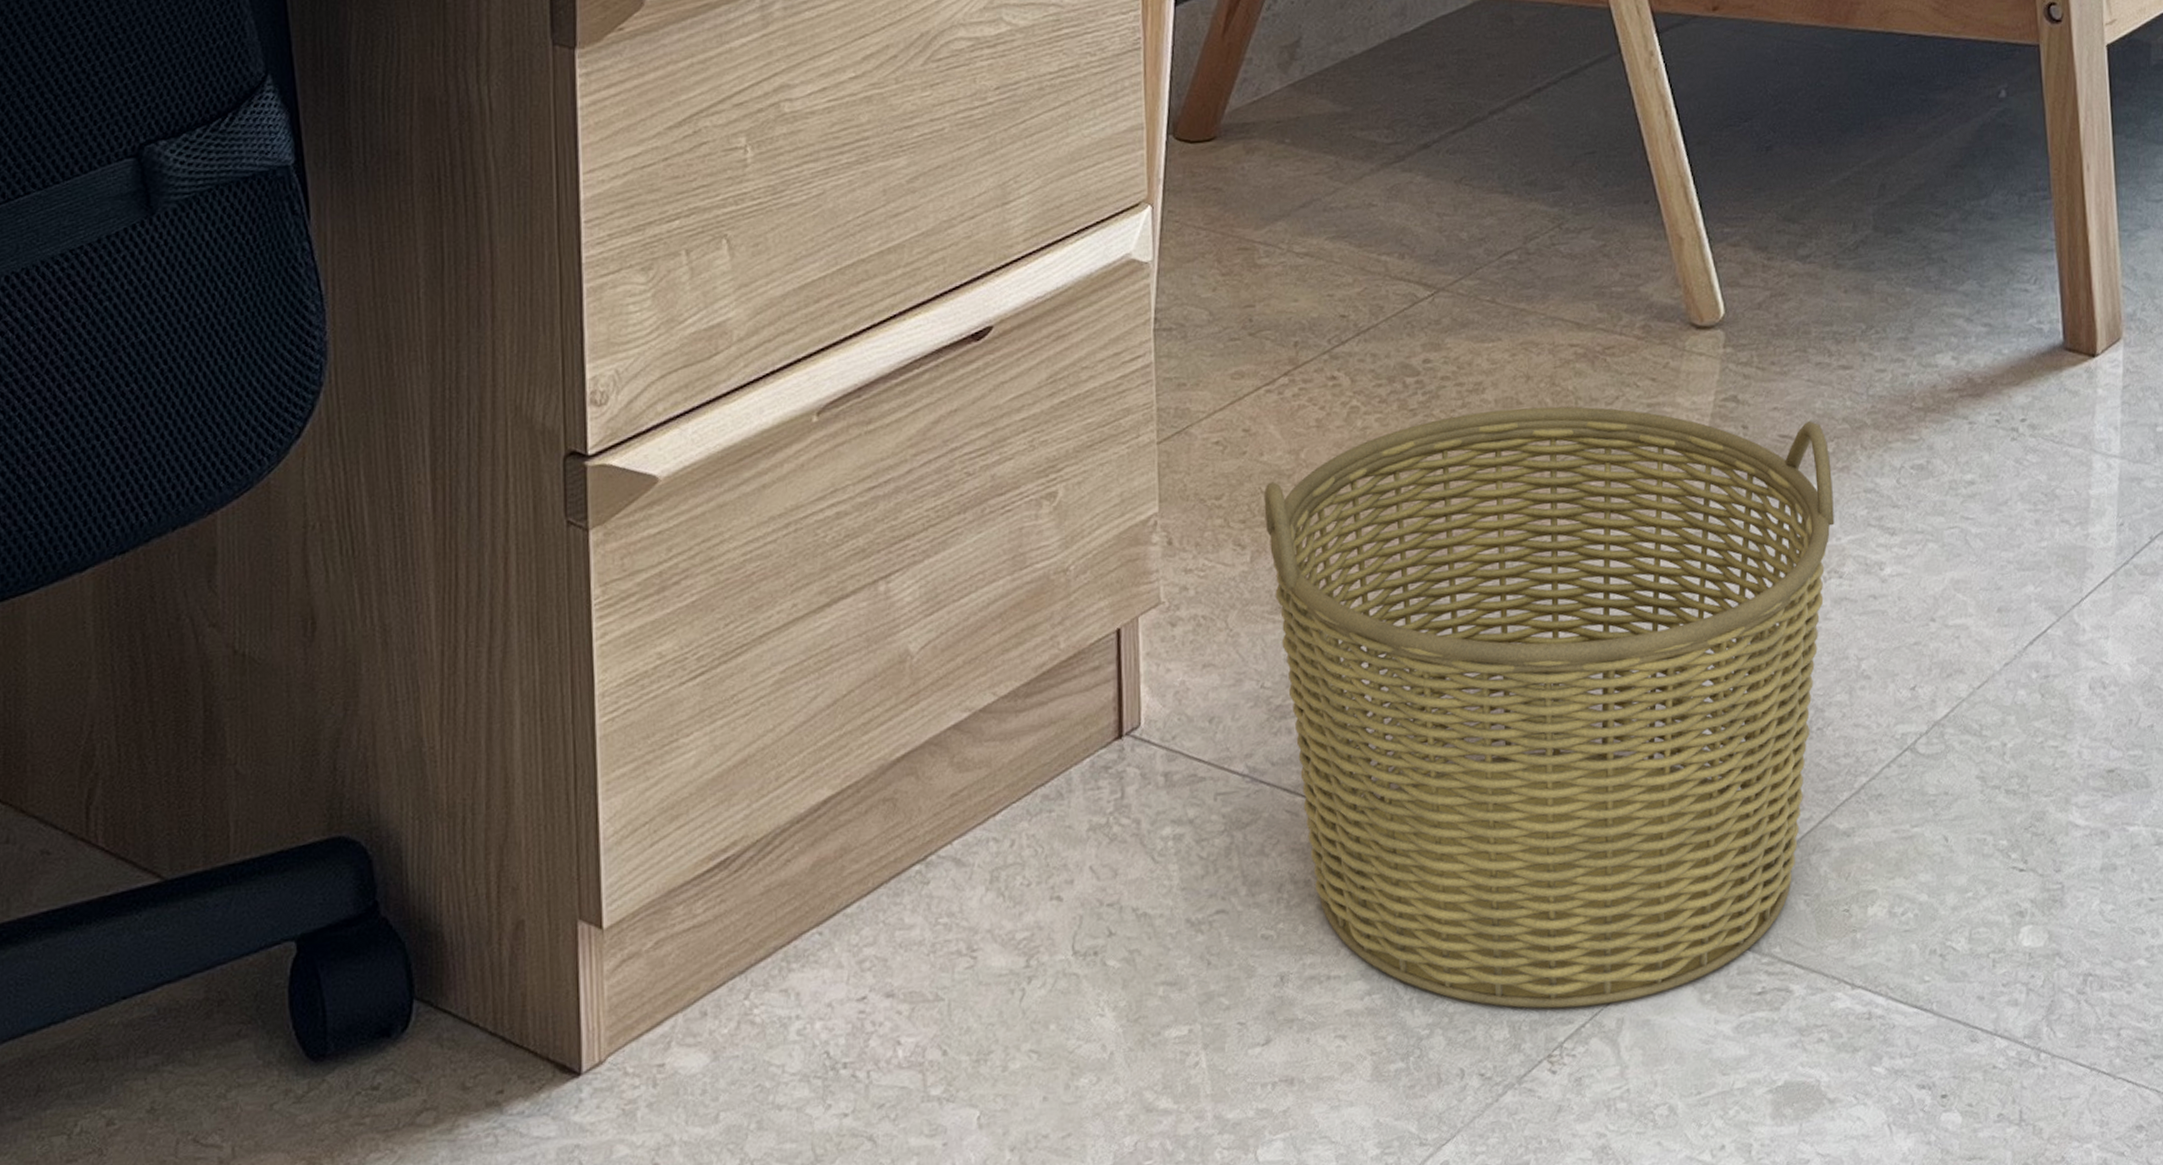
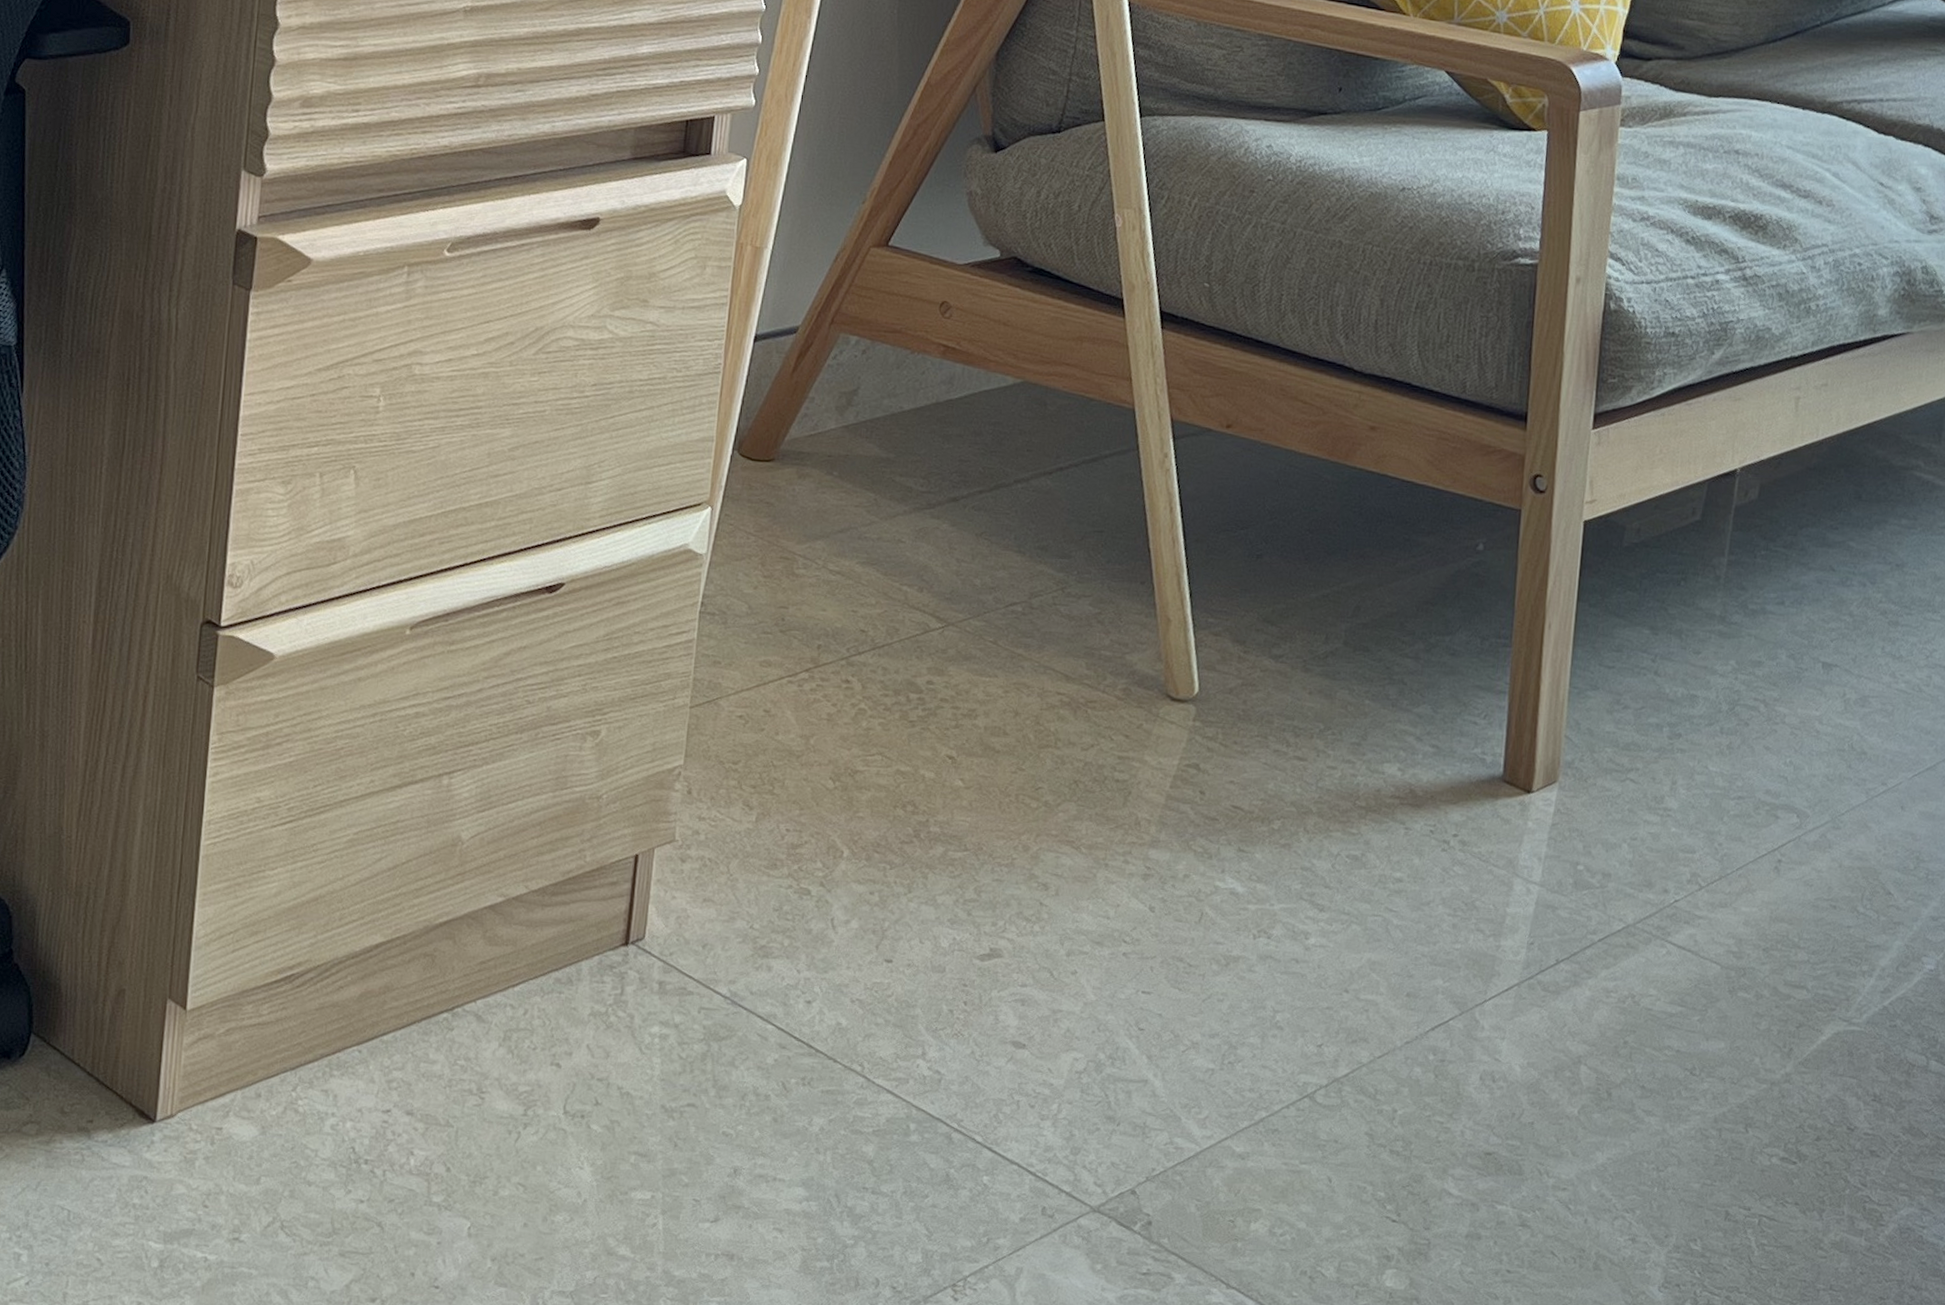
basket: present [1263,406,1835,1009] -> none [772,734,1275,1255]

